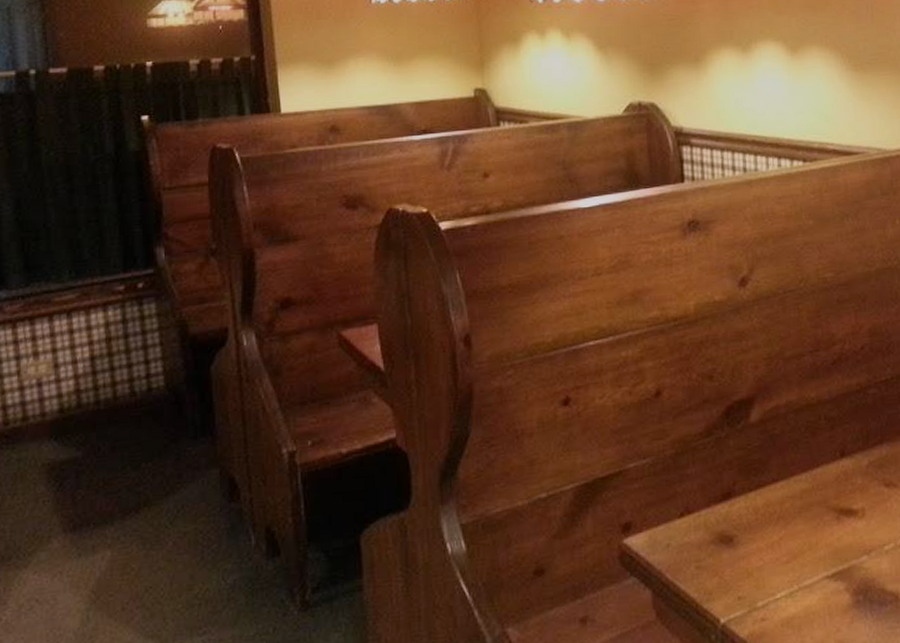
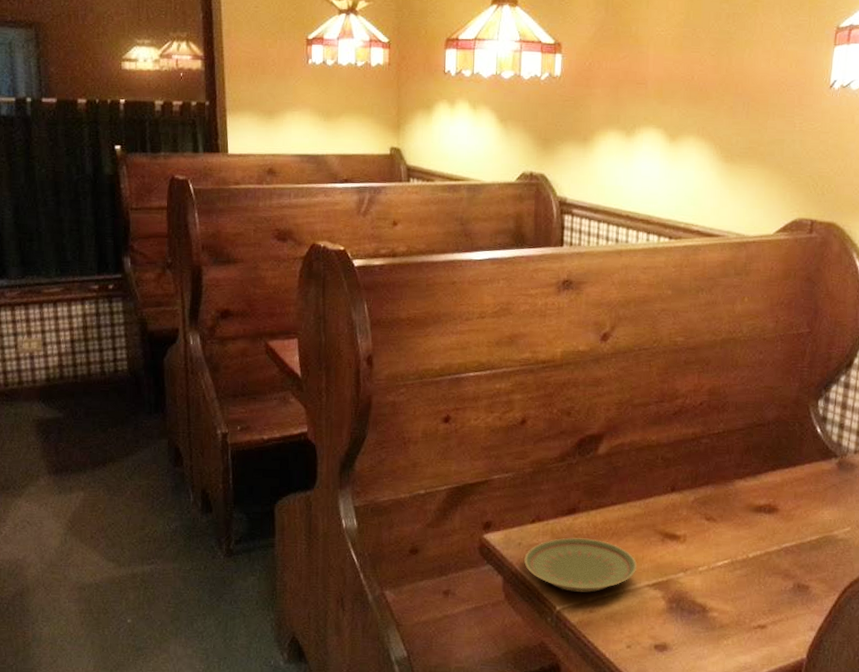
plate: none [675,527,812,598] -> present [524,537,638,592]

